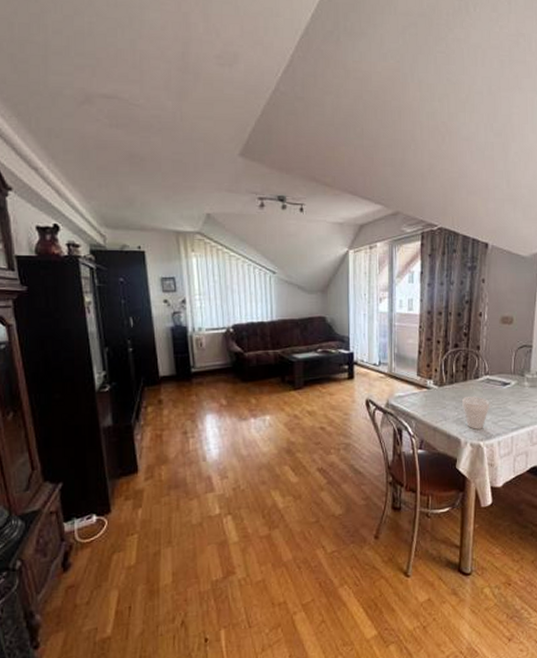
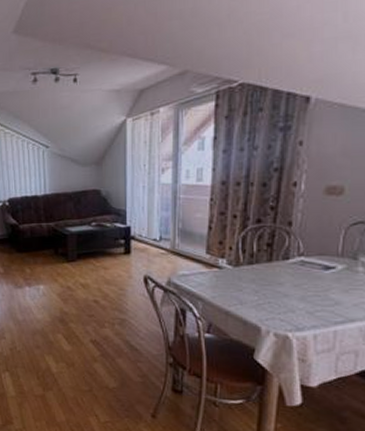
cup: present [462,396,490,430] -> none [265,280,304,319]

